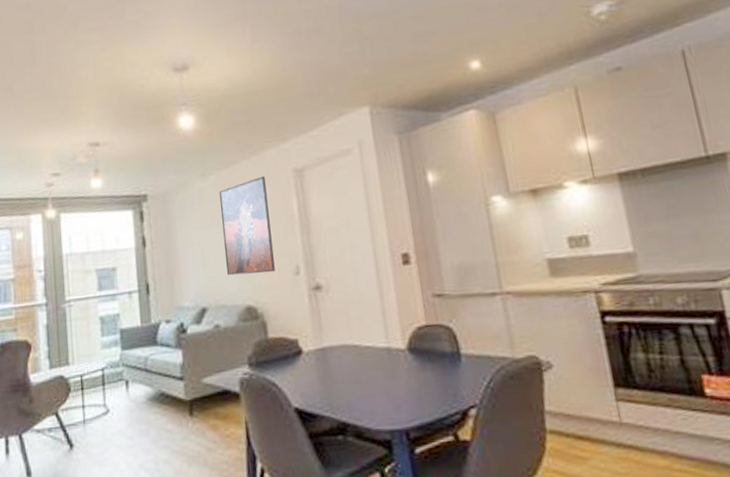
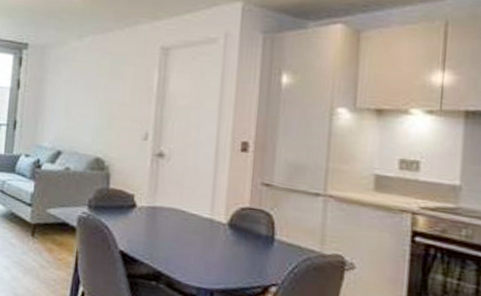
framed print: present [219,176,275,276] -> none [84,47,134,134]

